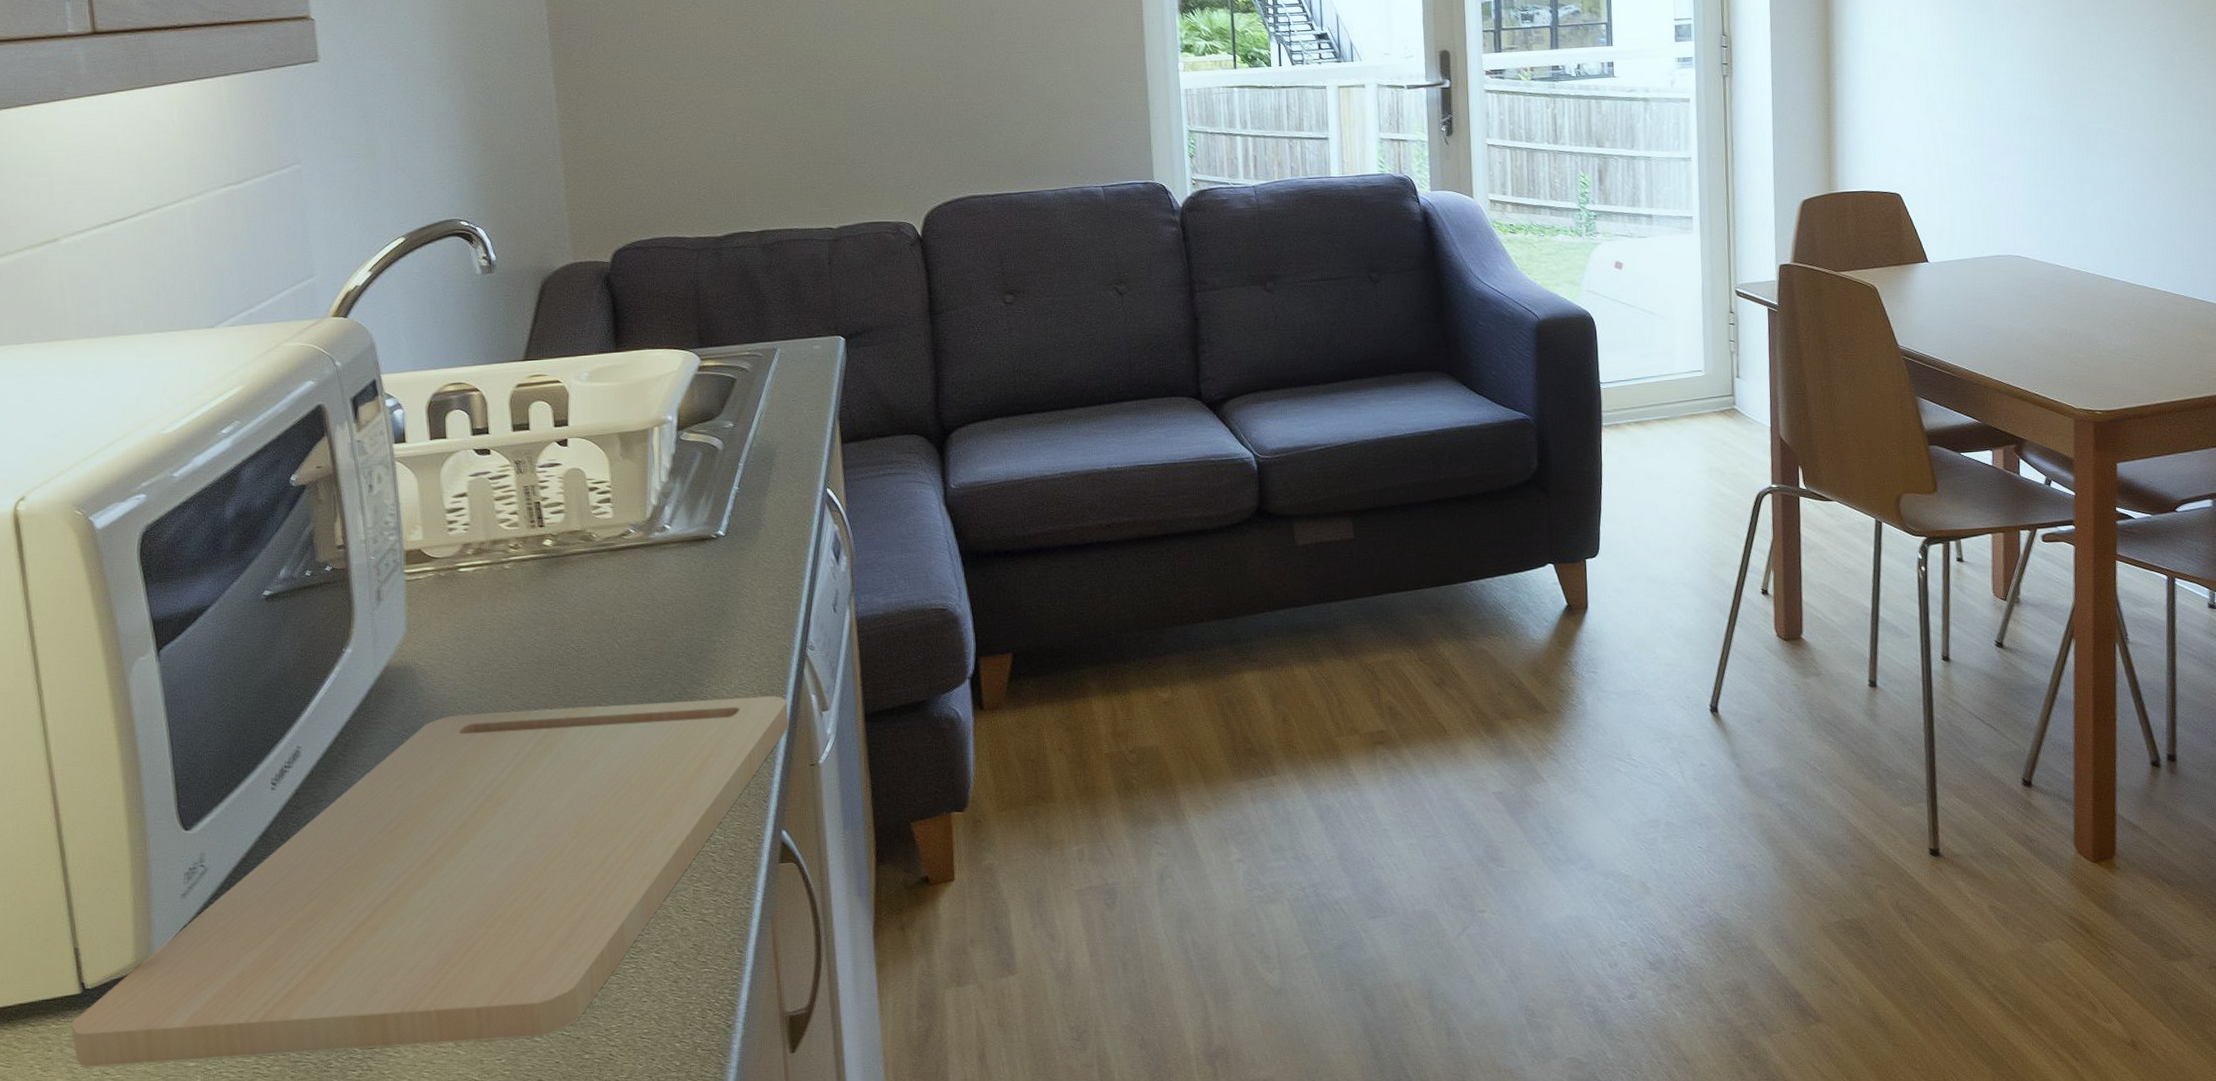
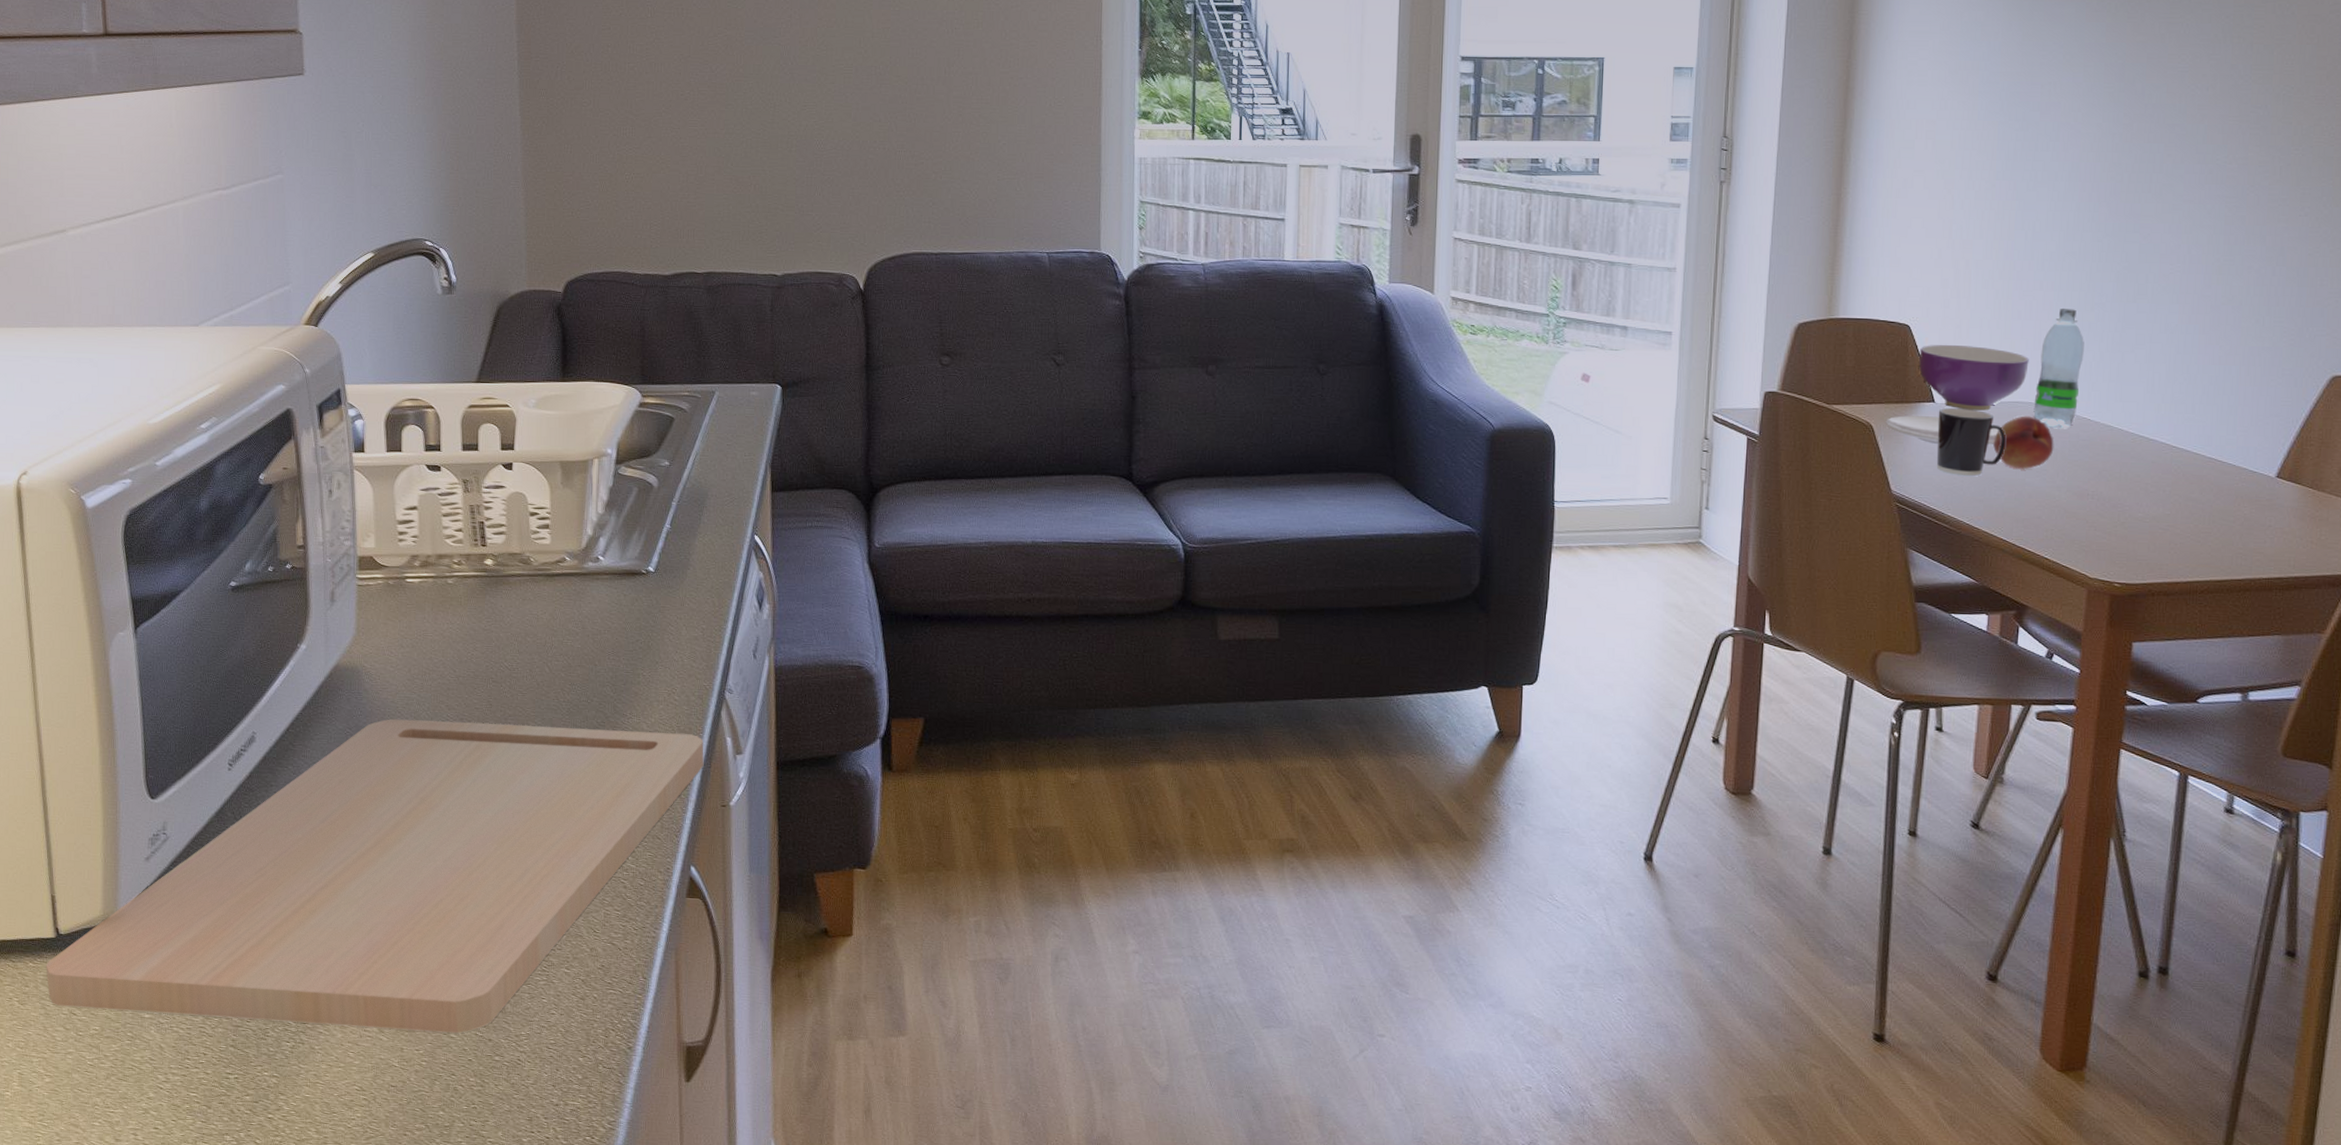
plate: none [1887,275,1986,300] -> present [1885,415,1999,445]
bowl: none [1911,208,2005,267] -> present [1919,344,2029,411]
mug: none [1932,265,1993,326] -> present [1936,407,2007,476]
fruit: none [1982,267,2034,317] -> present [1993,416,2054,470]
bottle: none [2013,169,2051,277] -> present [2033,309,2084,429]

